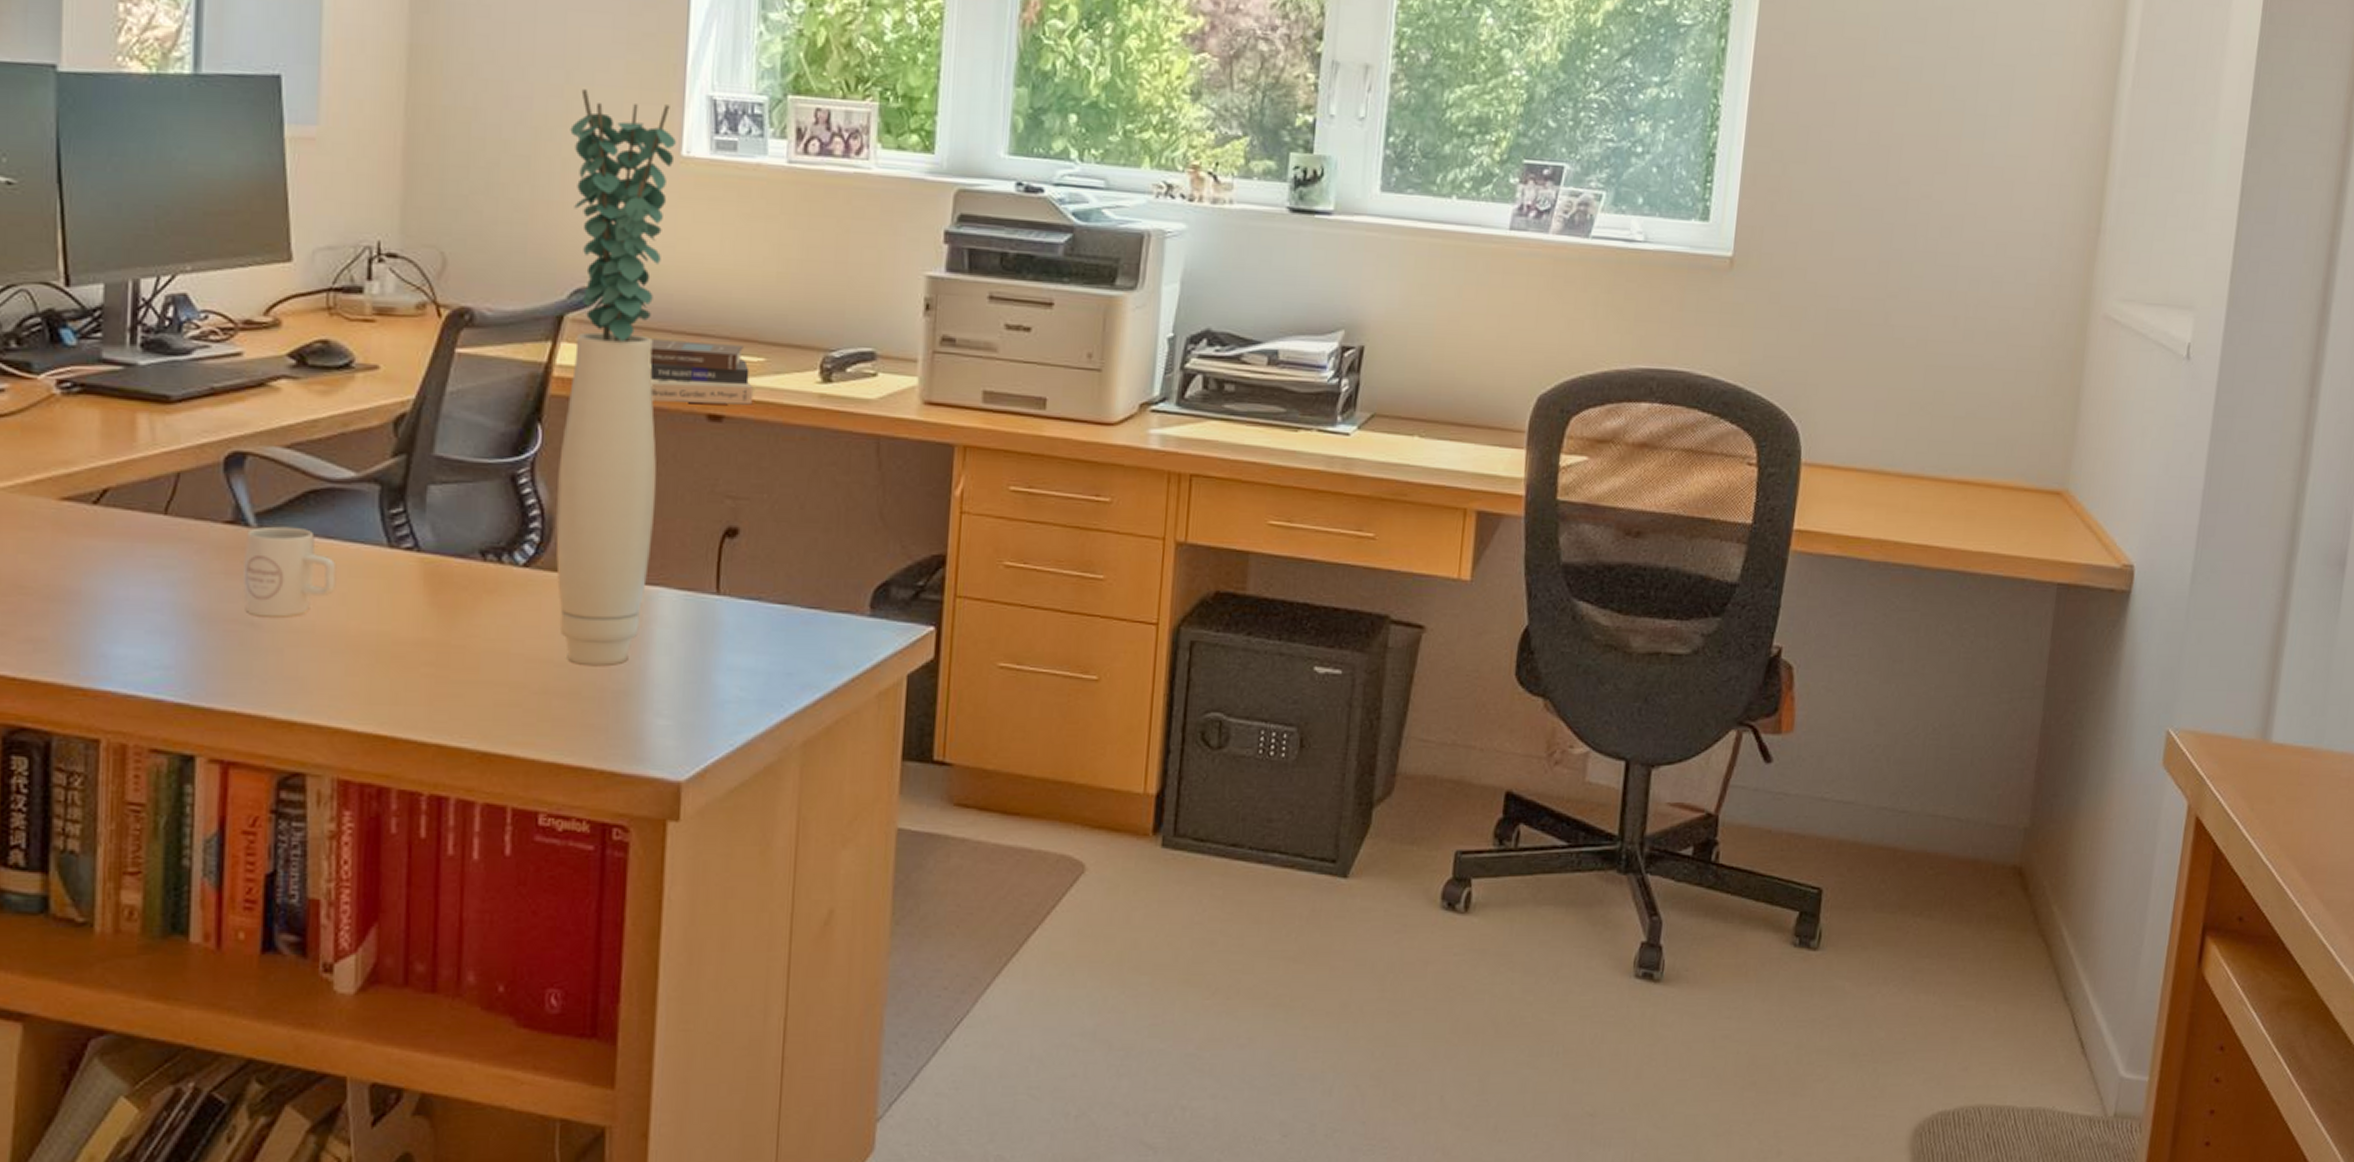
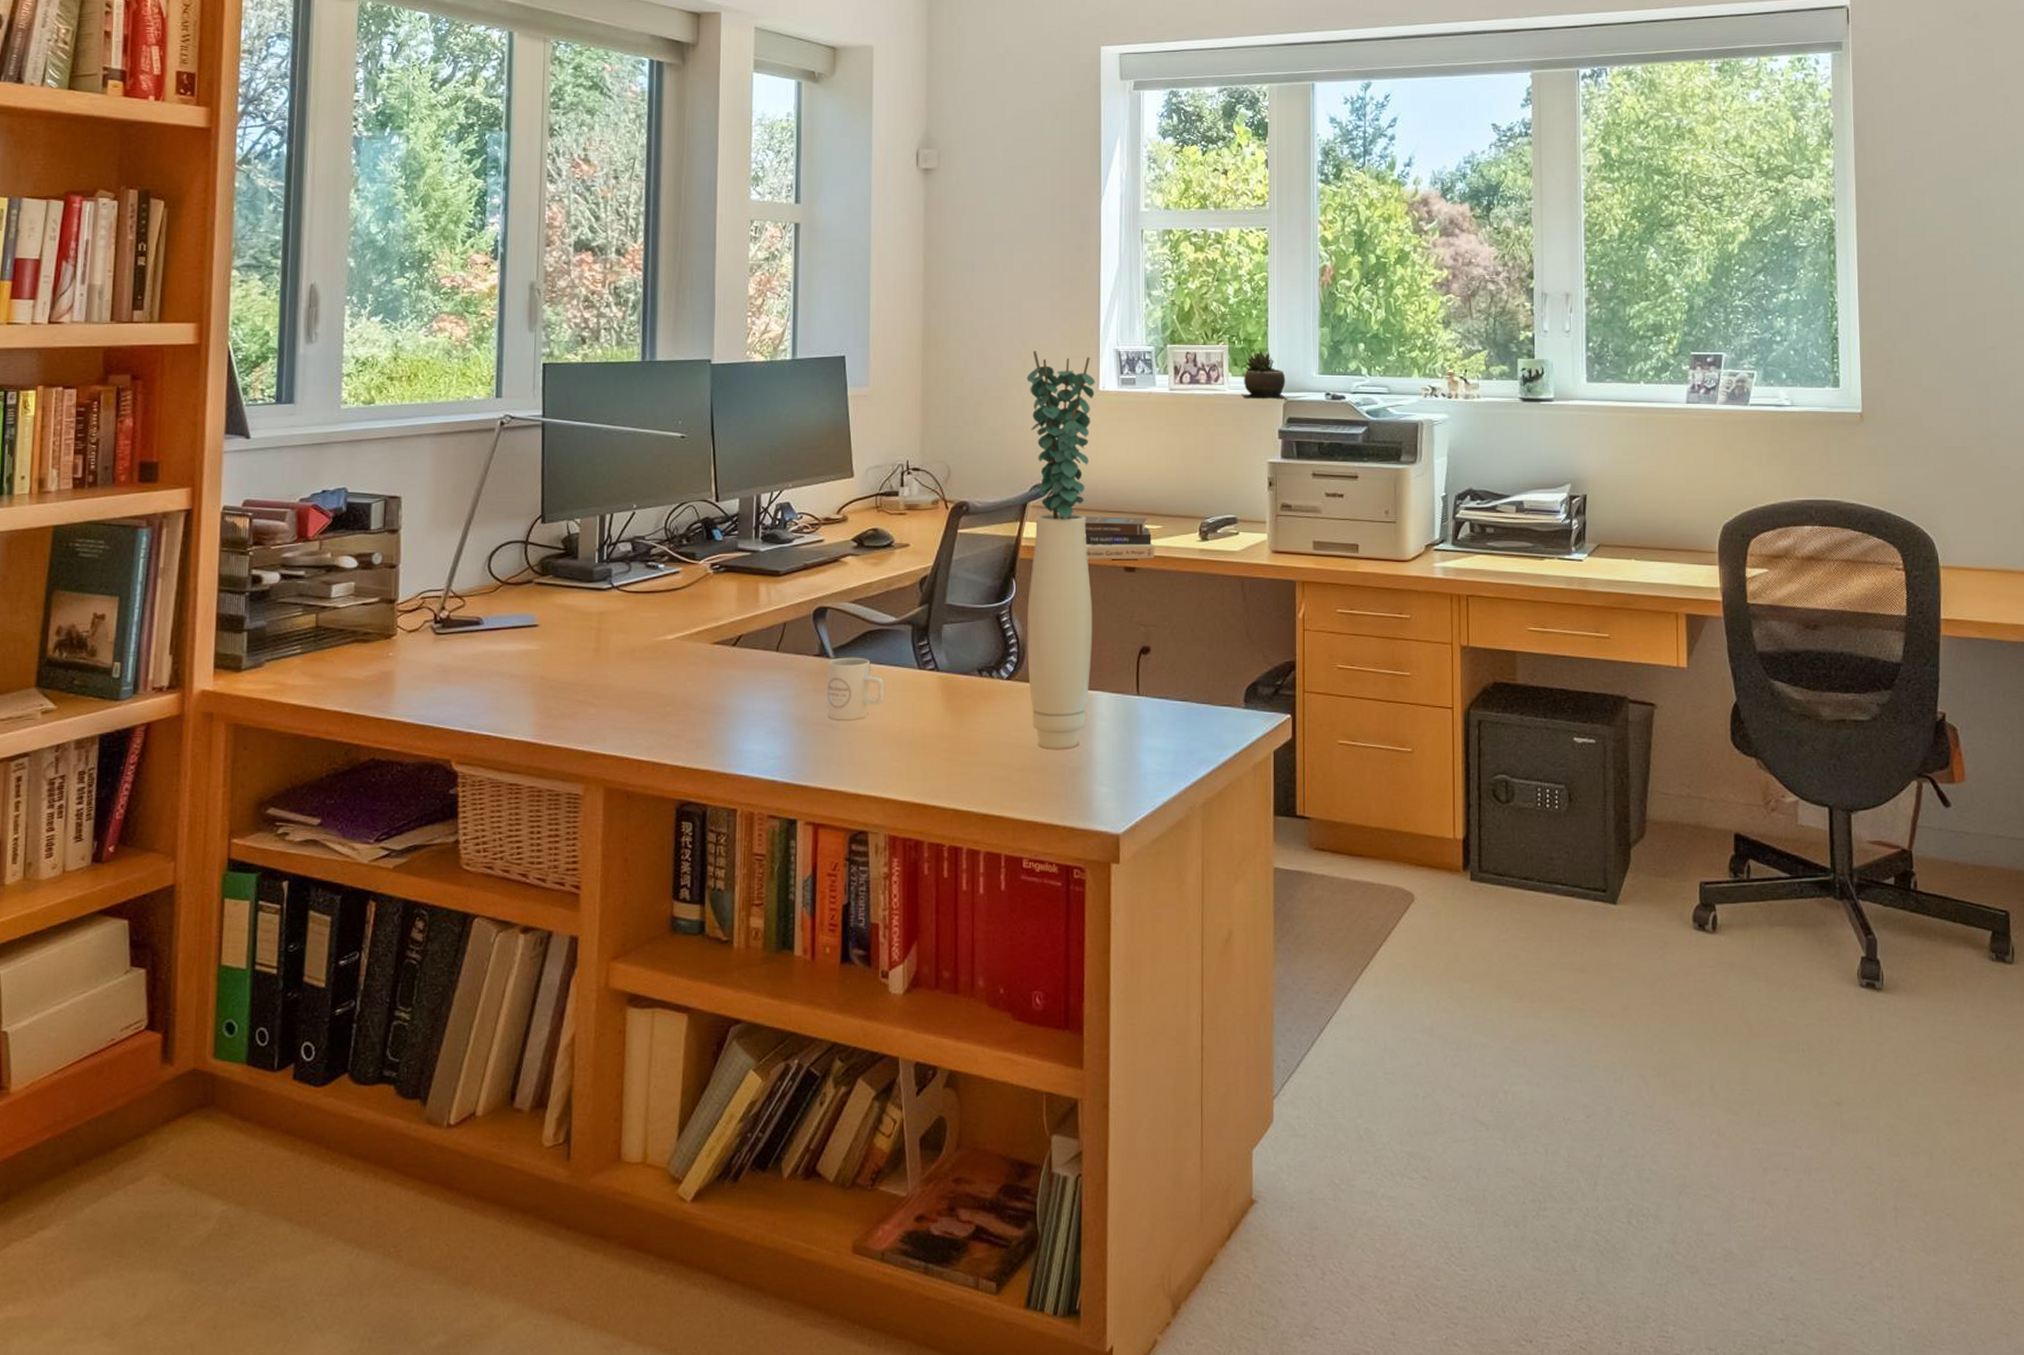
succulent plant: none [892,113,961,188] -> present [1240,350,1287,400]

